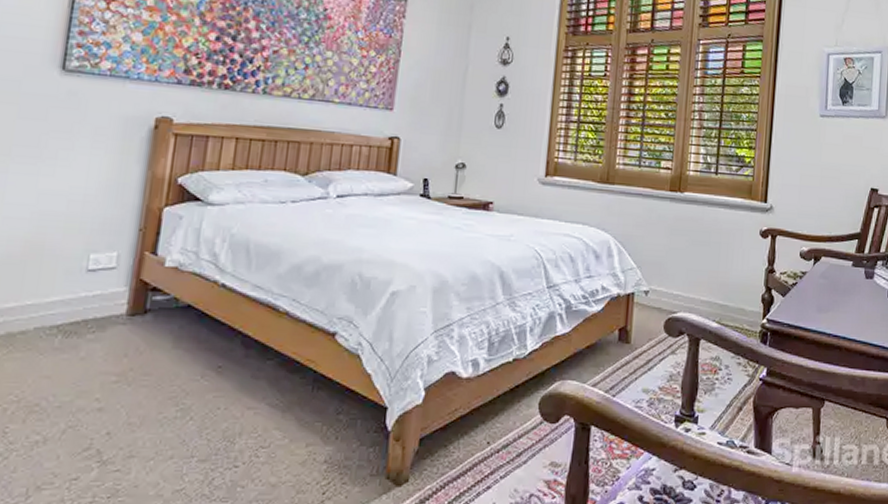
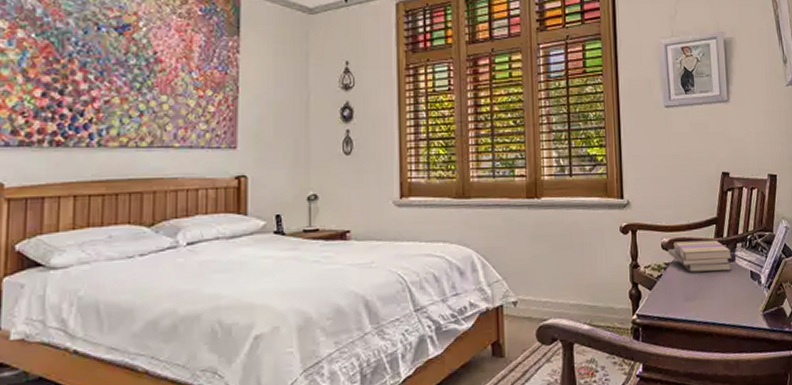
books: none [806,252,871,288] -> present [668,240,732,273]

